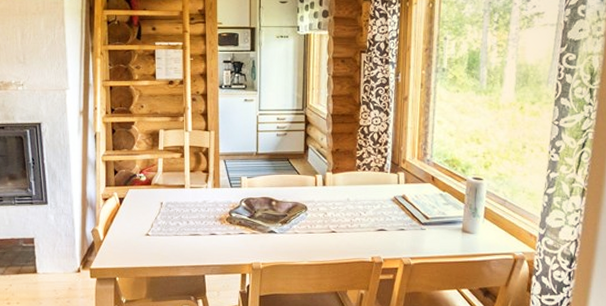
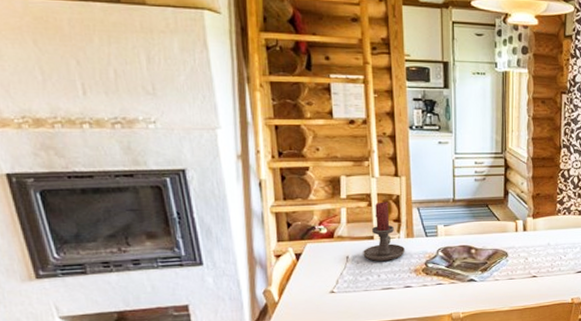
candle holder: none [175,153,211,208] -> present [363,201,405,261]

